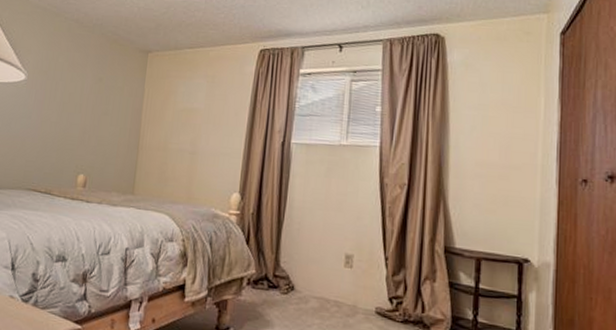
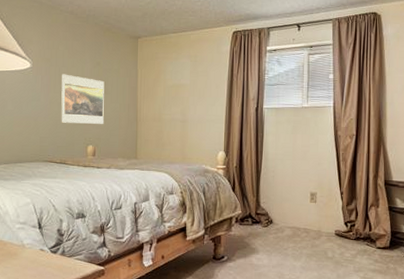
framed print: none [51,89,105,150] -> present [61,74,104,124]

